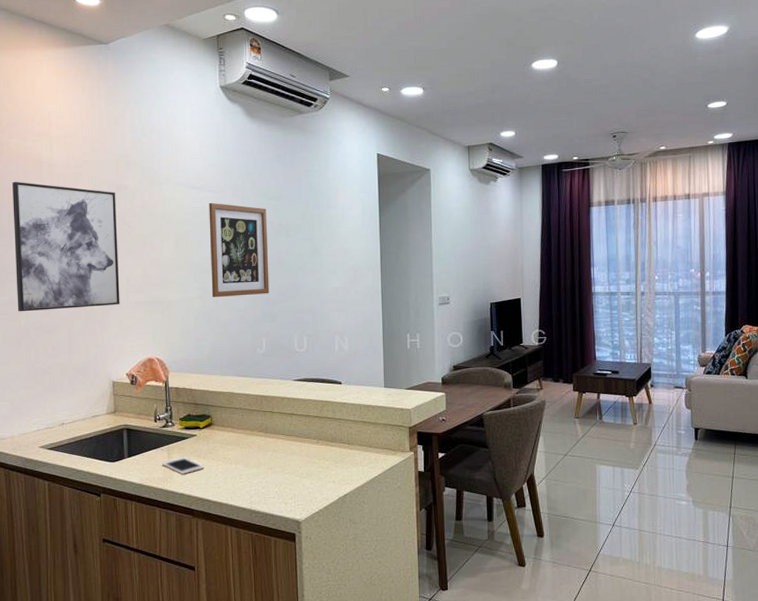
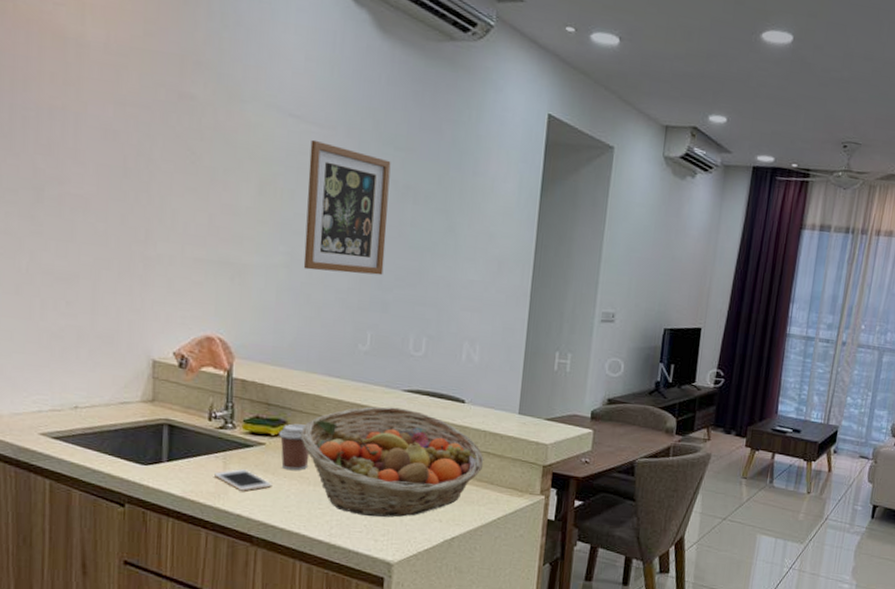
wall art: present [11,181,120,312] -> none [16,58,177,259]
coffee cup: none [206,416,230,454] -> present [279,423,310,471]
fruit basket: none [221,394,362,485] -> present [299,406,484,518]

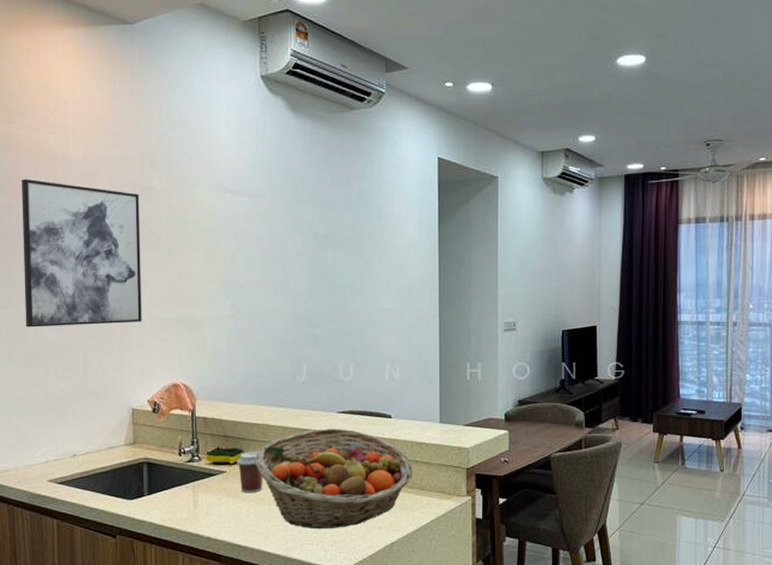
wall art: none [16,58,177,259] -> present [21,178,142,328]
cell phone: present [214,469,273,491] -> none [186,496,234,515]
wall art: present [303,139,391,276] -> none [245,208,312,317]

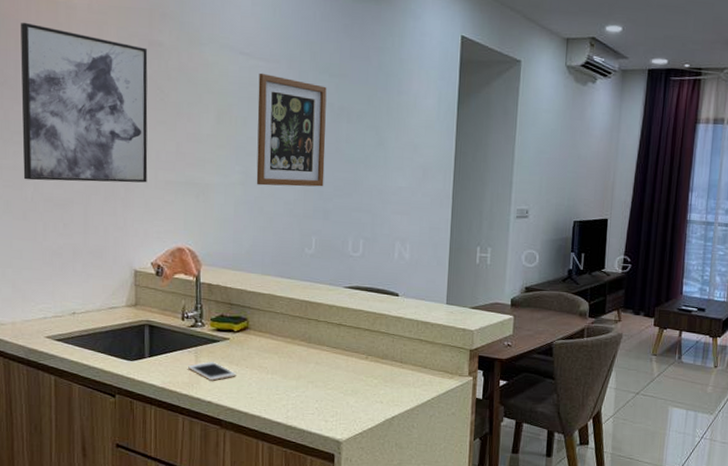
cell phone: none [186,496,234,515] -> present [188,362,237,381]
coffee cup: present [237,451,263,494] -> none [241,320,267,362]
wall art: none [245,208,312,317] -> present [256,73,327,187]
fruit basket: present [254,428,413,530] -> none [258,302,418,400]

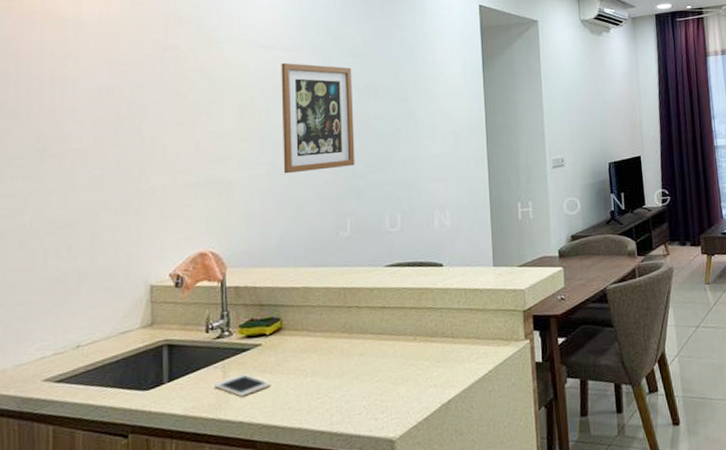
wall art: present [20,22,148,183] -> none [21,43,164,206]

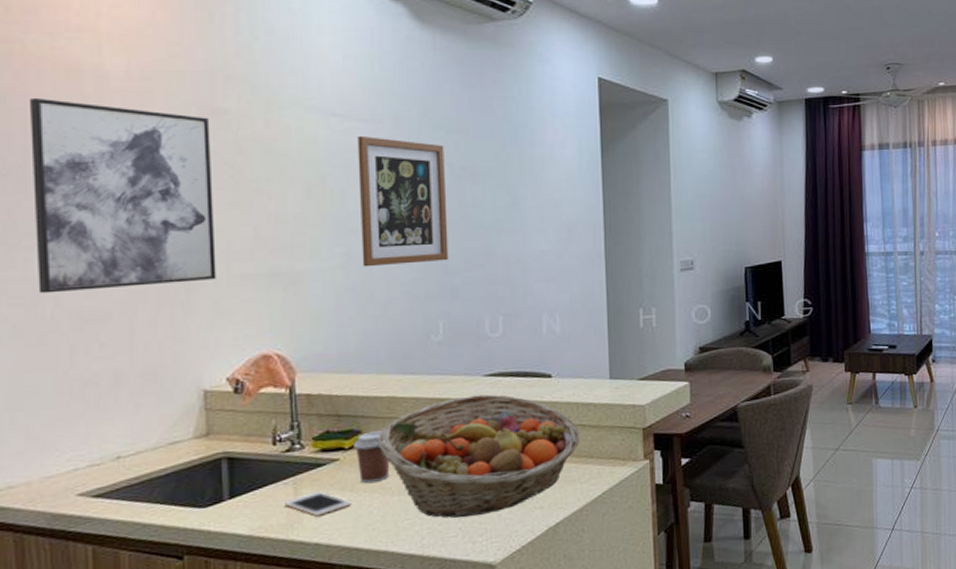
wall art: none [21,43,164,206] -> present [28,97,216,294]
coffee cup: none [274,318,304,367] -> present [354,431,390,484]
fruit basket: none [293,283,468,397] -> present [376,394,580,518]

